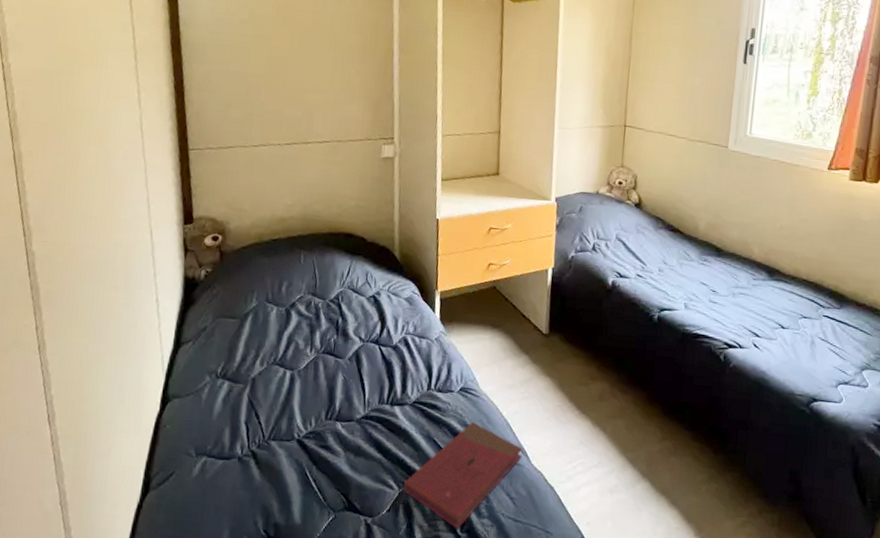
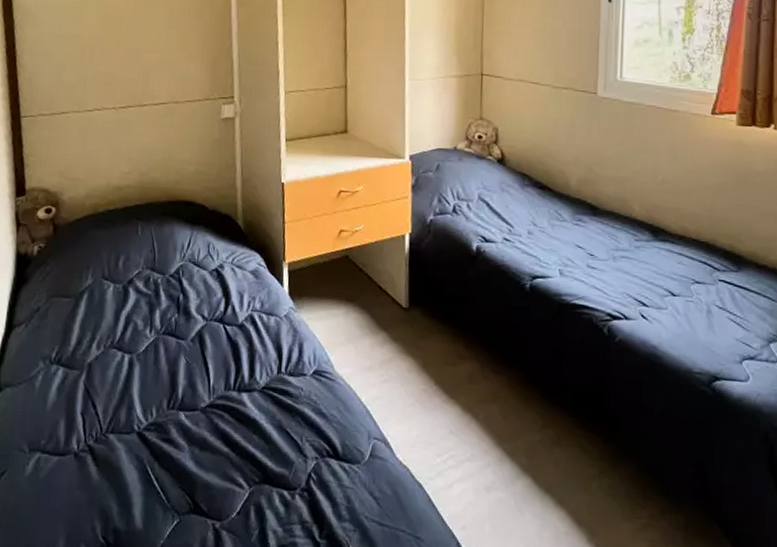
book: present [404,422,522,529] -> none [255,410,385,535]

